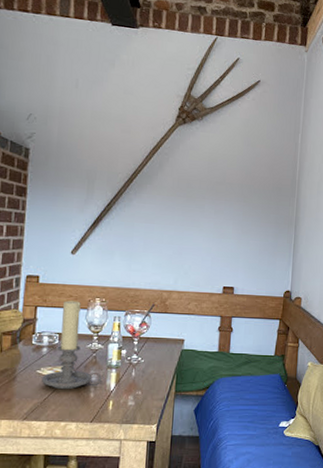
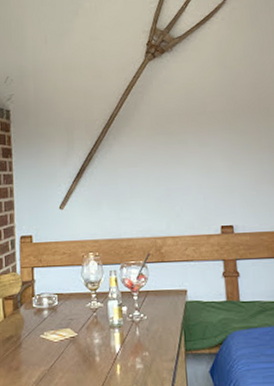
candle holder: present [42,300,102,390] -> none [46,257,106,355]

